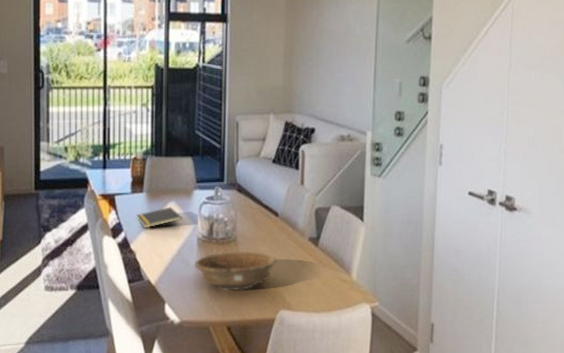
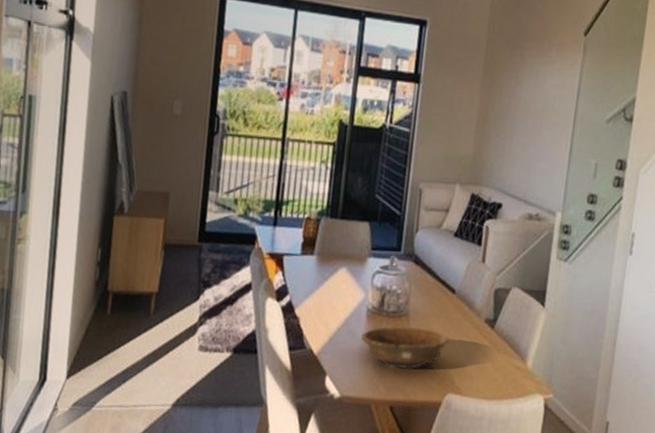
notepad: present [136,207,182,228] -> none [304,273,353,294]

